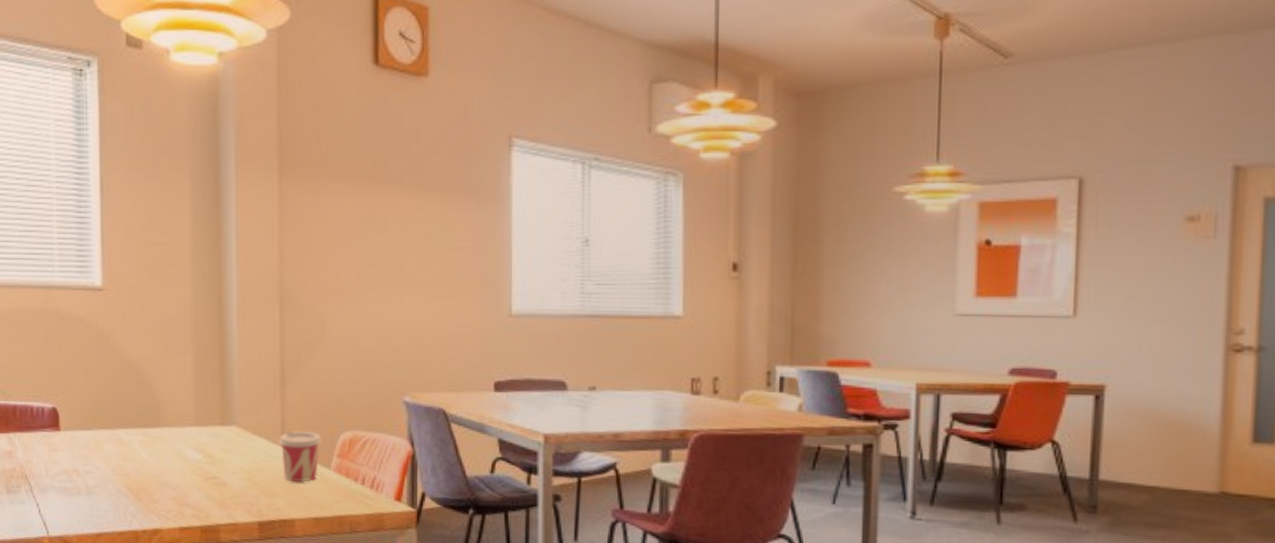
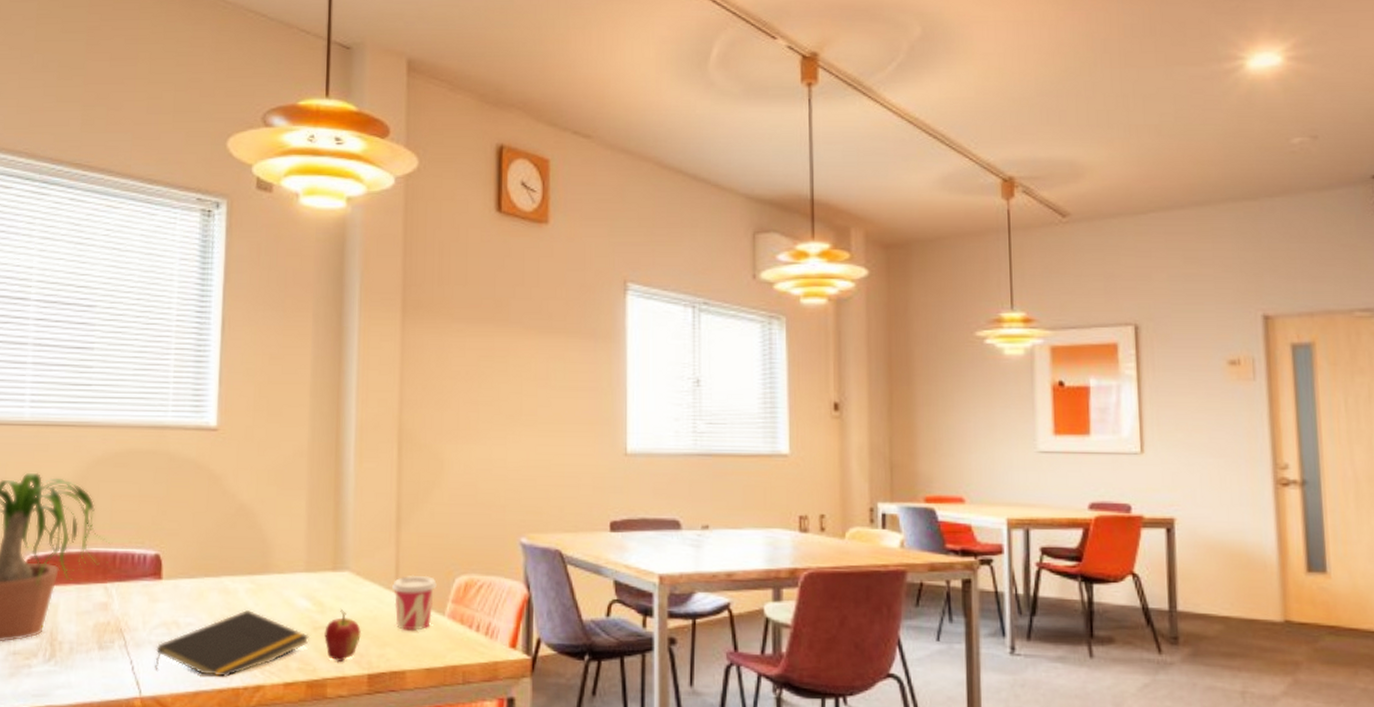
notepad: none [59,459,201,522] -> present [155,609,309,678]
fruit: none [216,460,251,510] -> present [324,608,362,663]

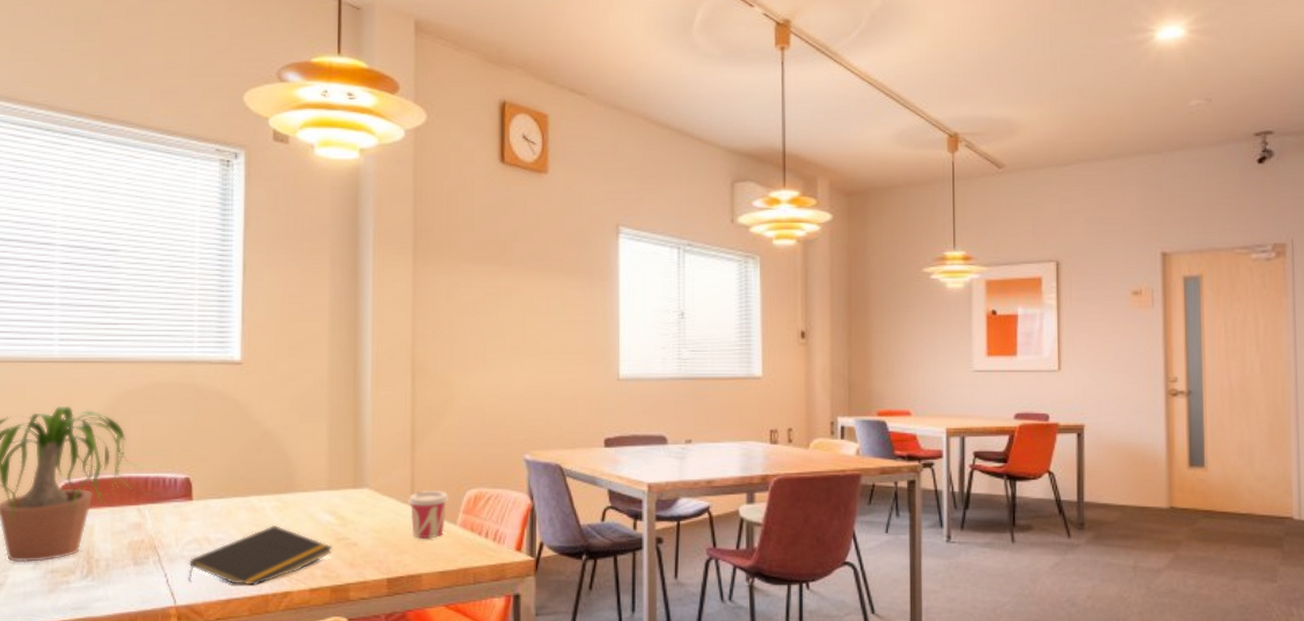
fruit: present [324,608,362,663] -> none [346,521,381,569]

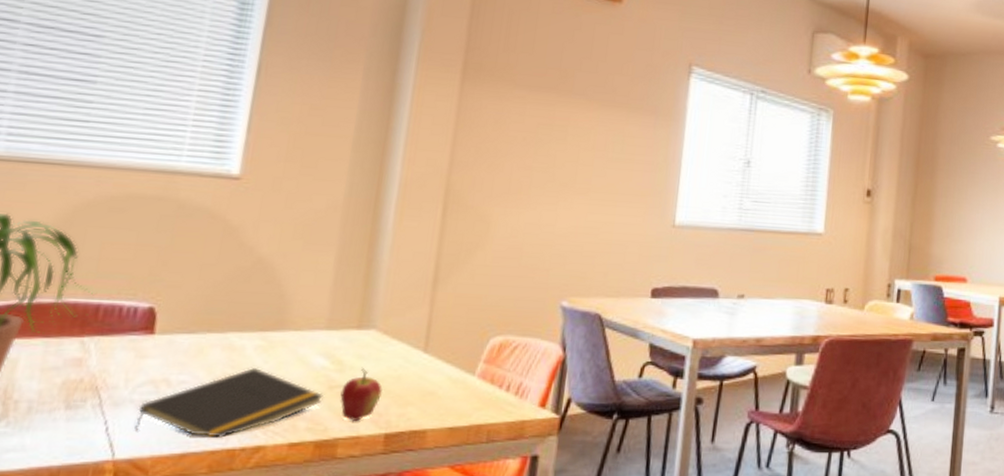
fruit: none [346,521,381,569] -> present [340,367,383,422]
cup: present [407,489,450,539] -> none [420,334,471,390]

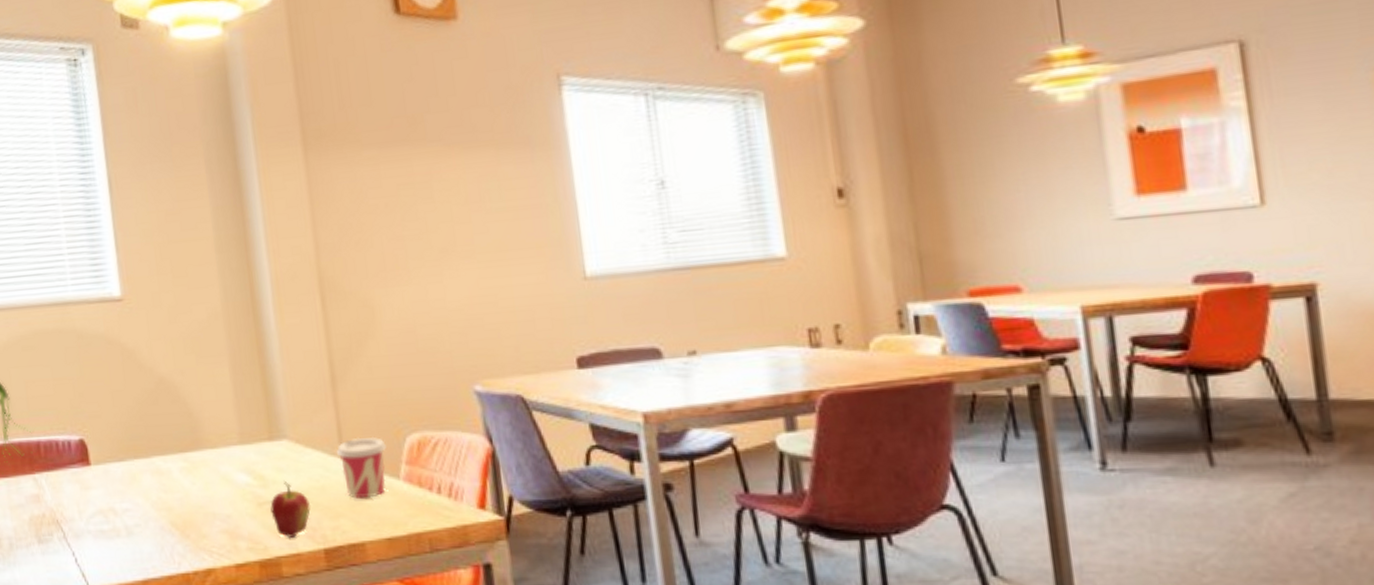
notepad: present [135,367,323,439] -> none [96,489,255,564]
cup: none [420,334,471,390] -> present [336,436,388,499]

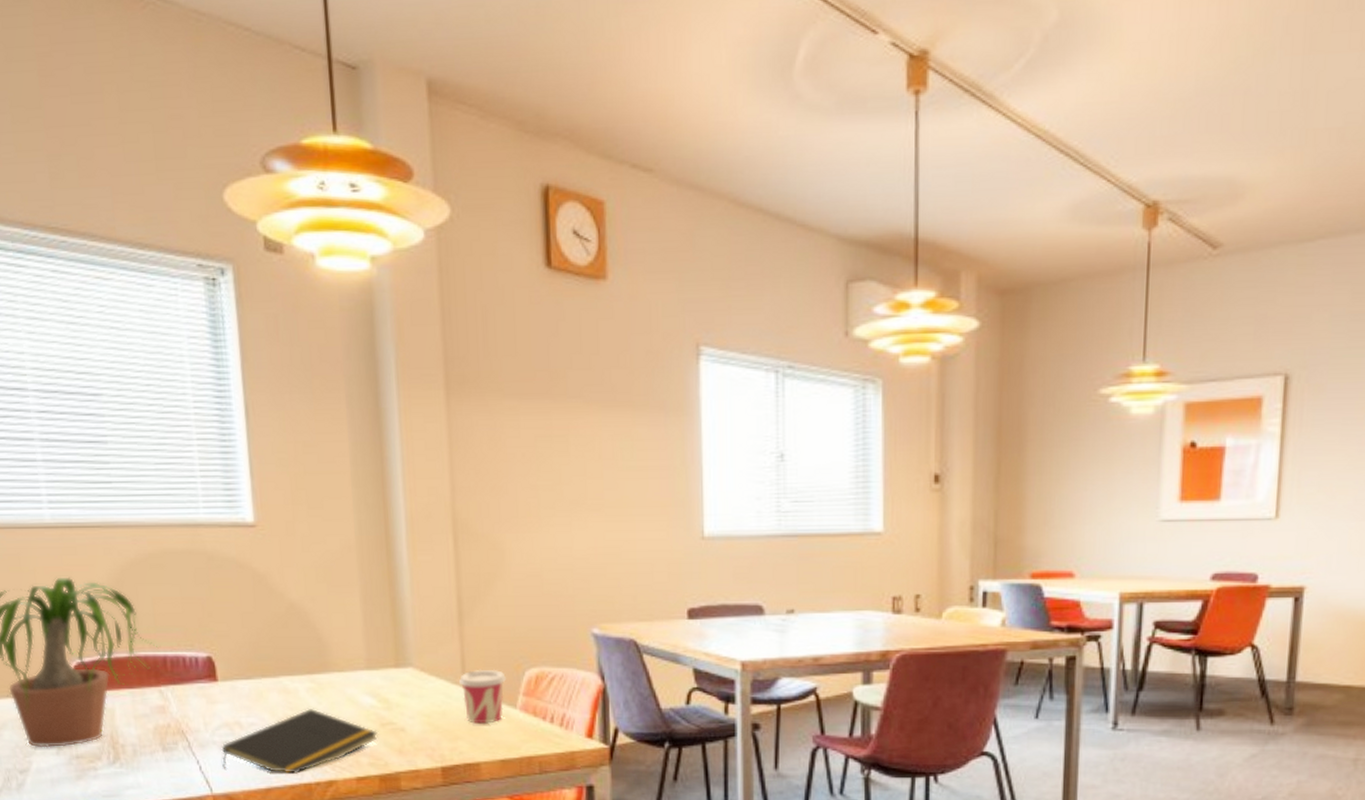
notepad: none [96,489,255,564] -> present [221,708,378,775]
fruit: present [270,480,312,539] -> none [393,704,432,757]

